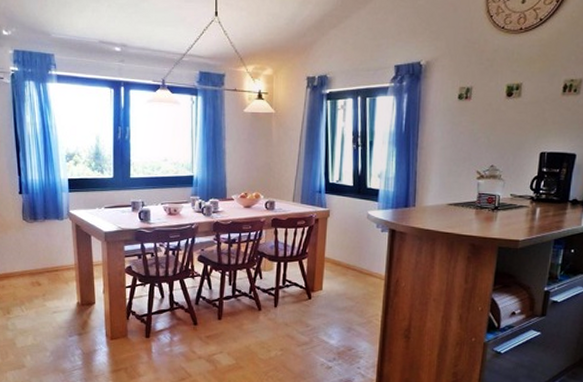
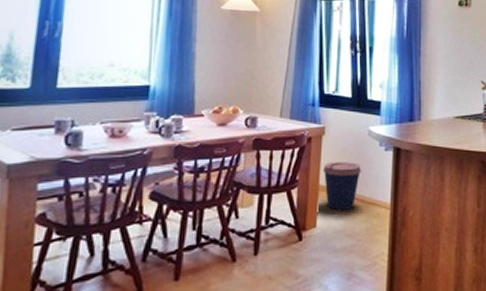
coffee cup: none [328,239,361,278] -> present [322,162,362,210]

